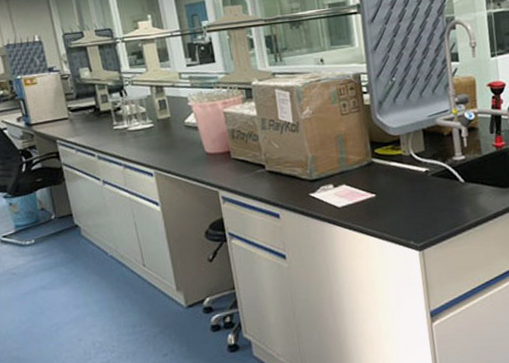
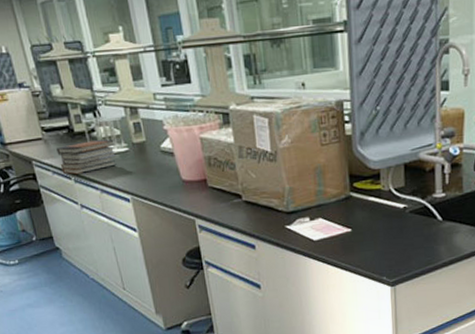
book stack: none [82,116,141,152] -> present [57,139,117,175]

